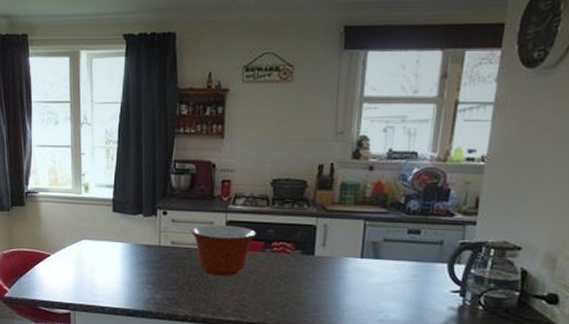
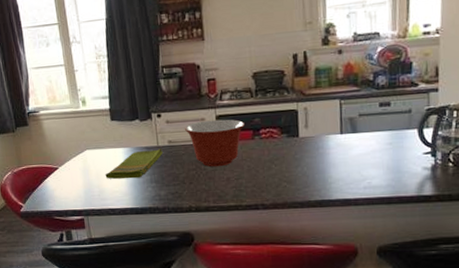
dish towel: none [99,247,164,278] -> present [105,148,163,179]

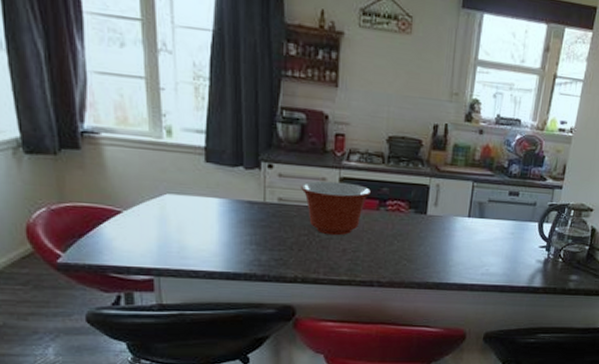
dish towel: present [105,148,163,179] -> none [190,204,270,238]

